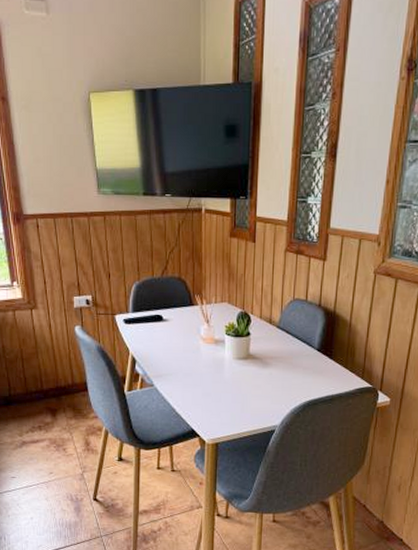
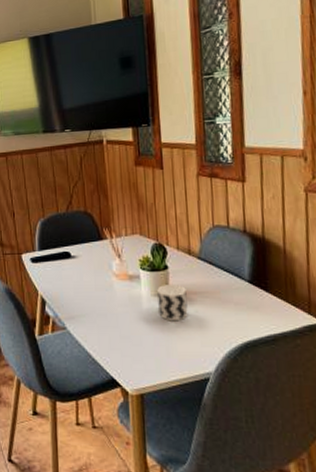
cup: none [238,350,264,382] -> present [157,285,188,321]

